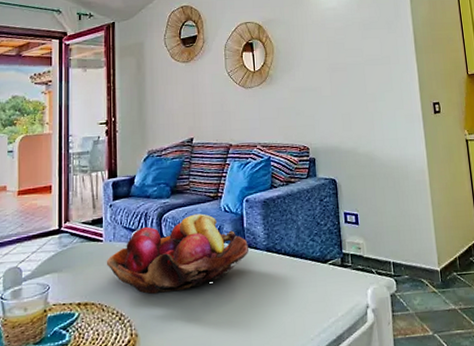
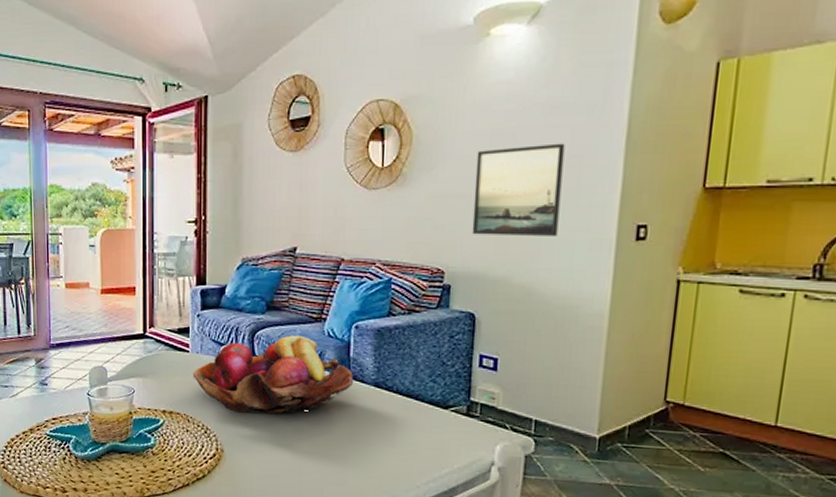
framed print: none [320,49,383,118] -> present [472,143,565,236]

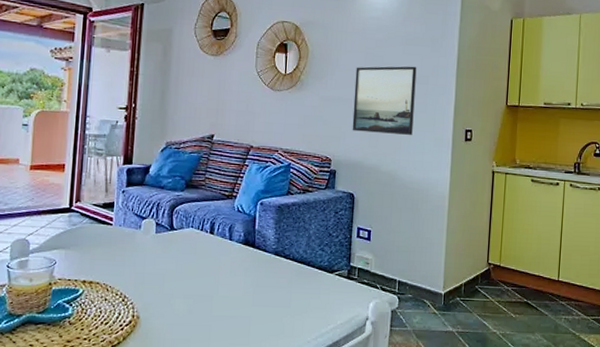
fruit basket: present [192,335,354,414] -> none [114,210,258,281]

